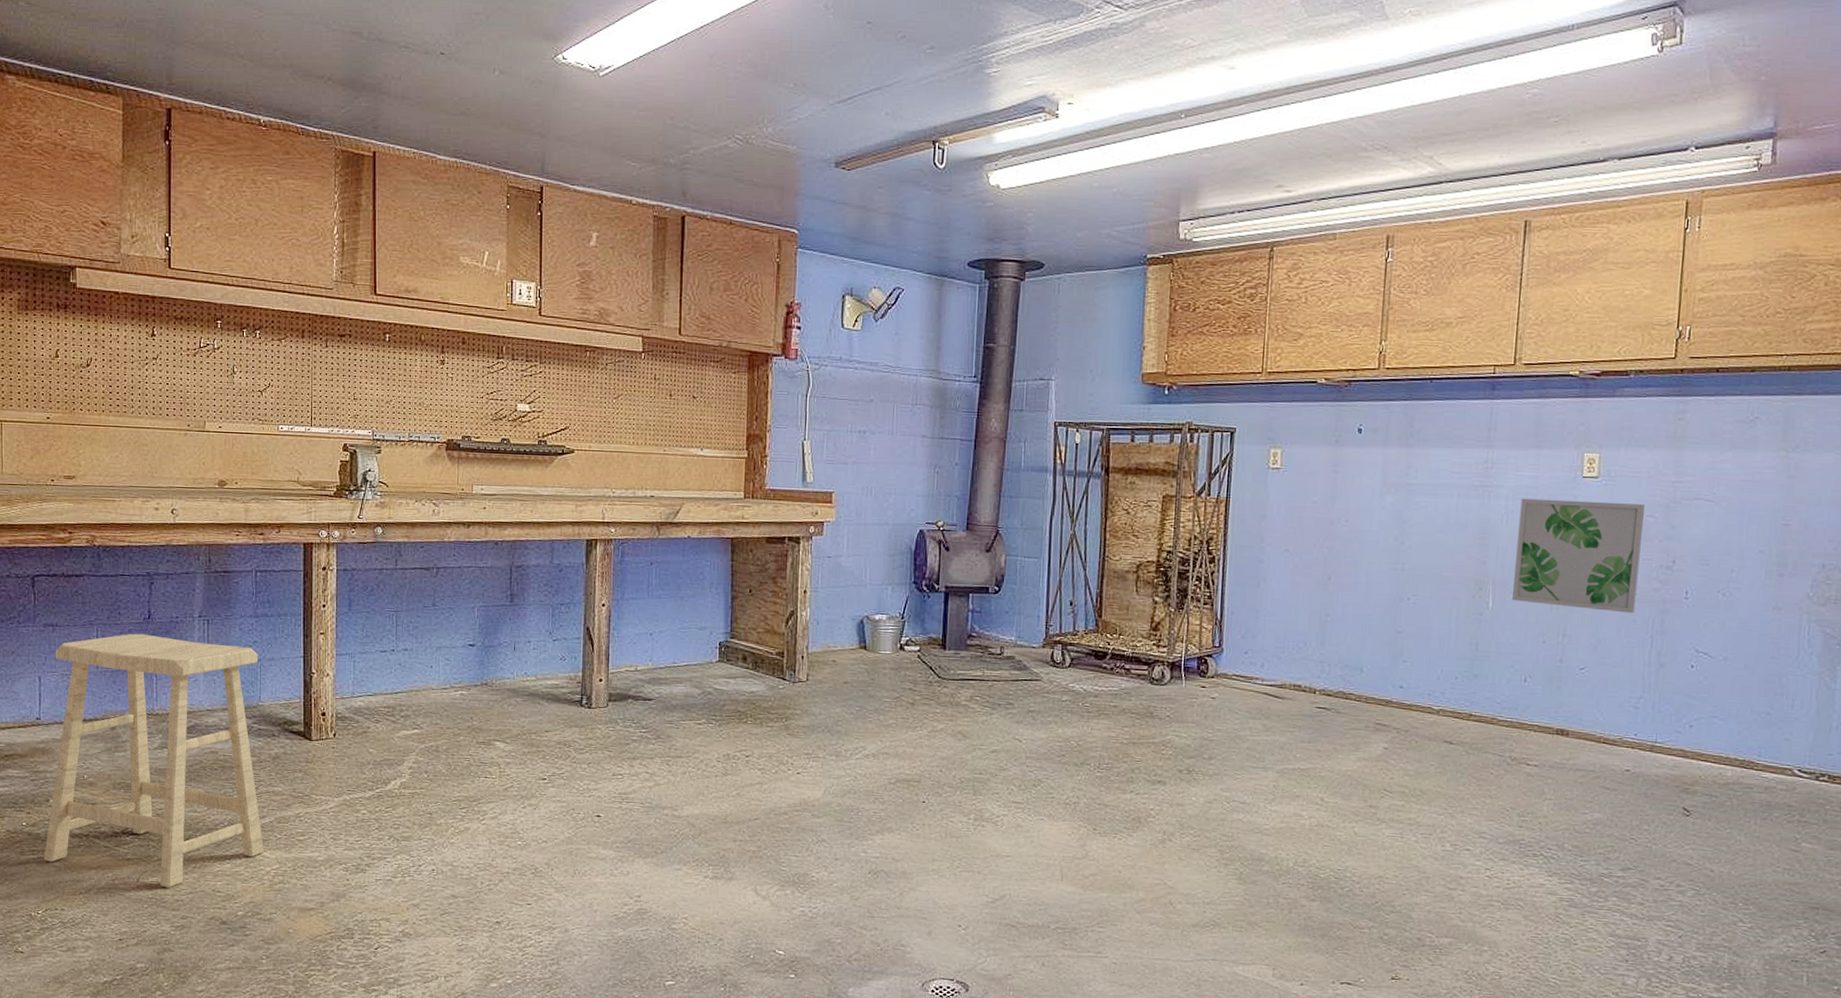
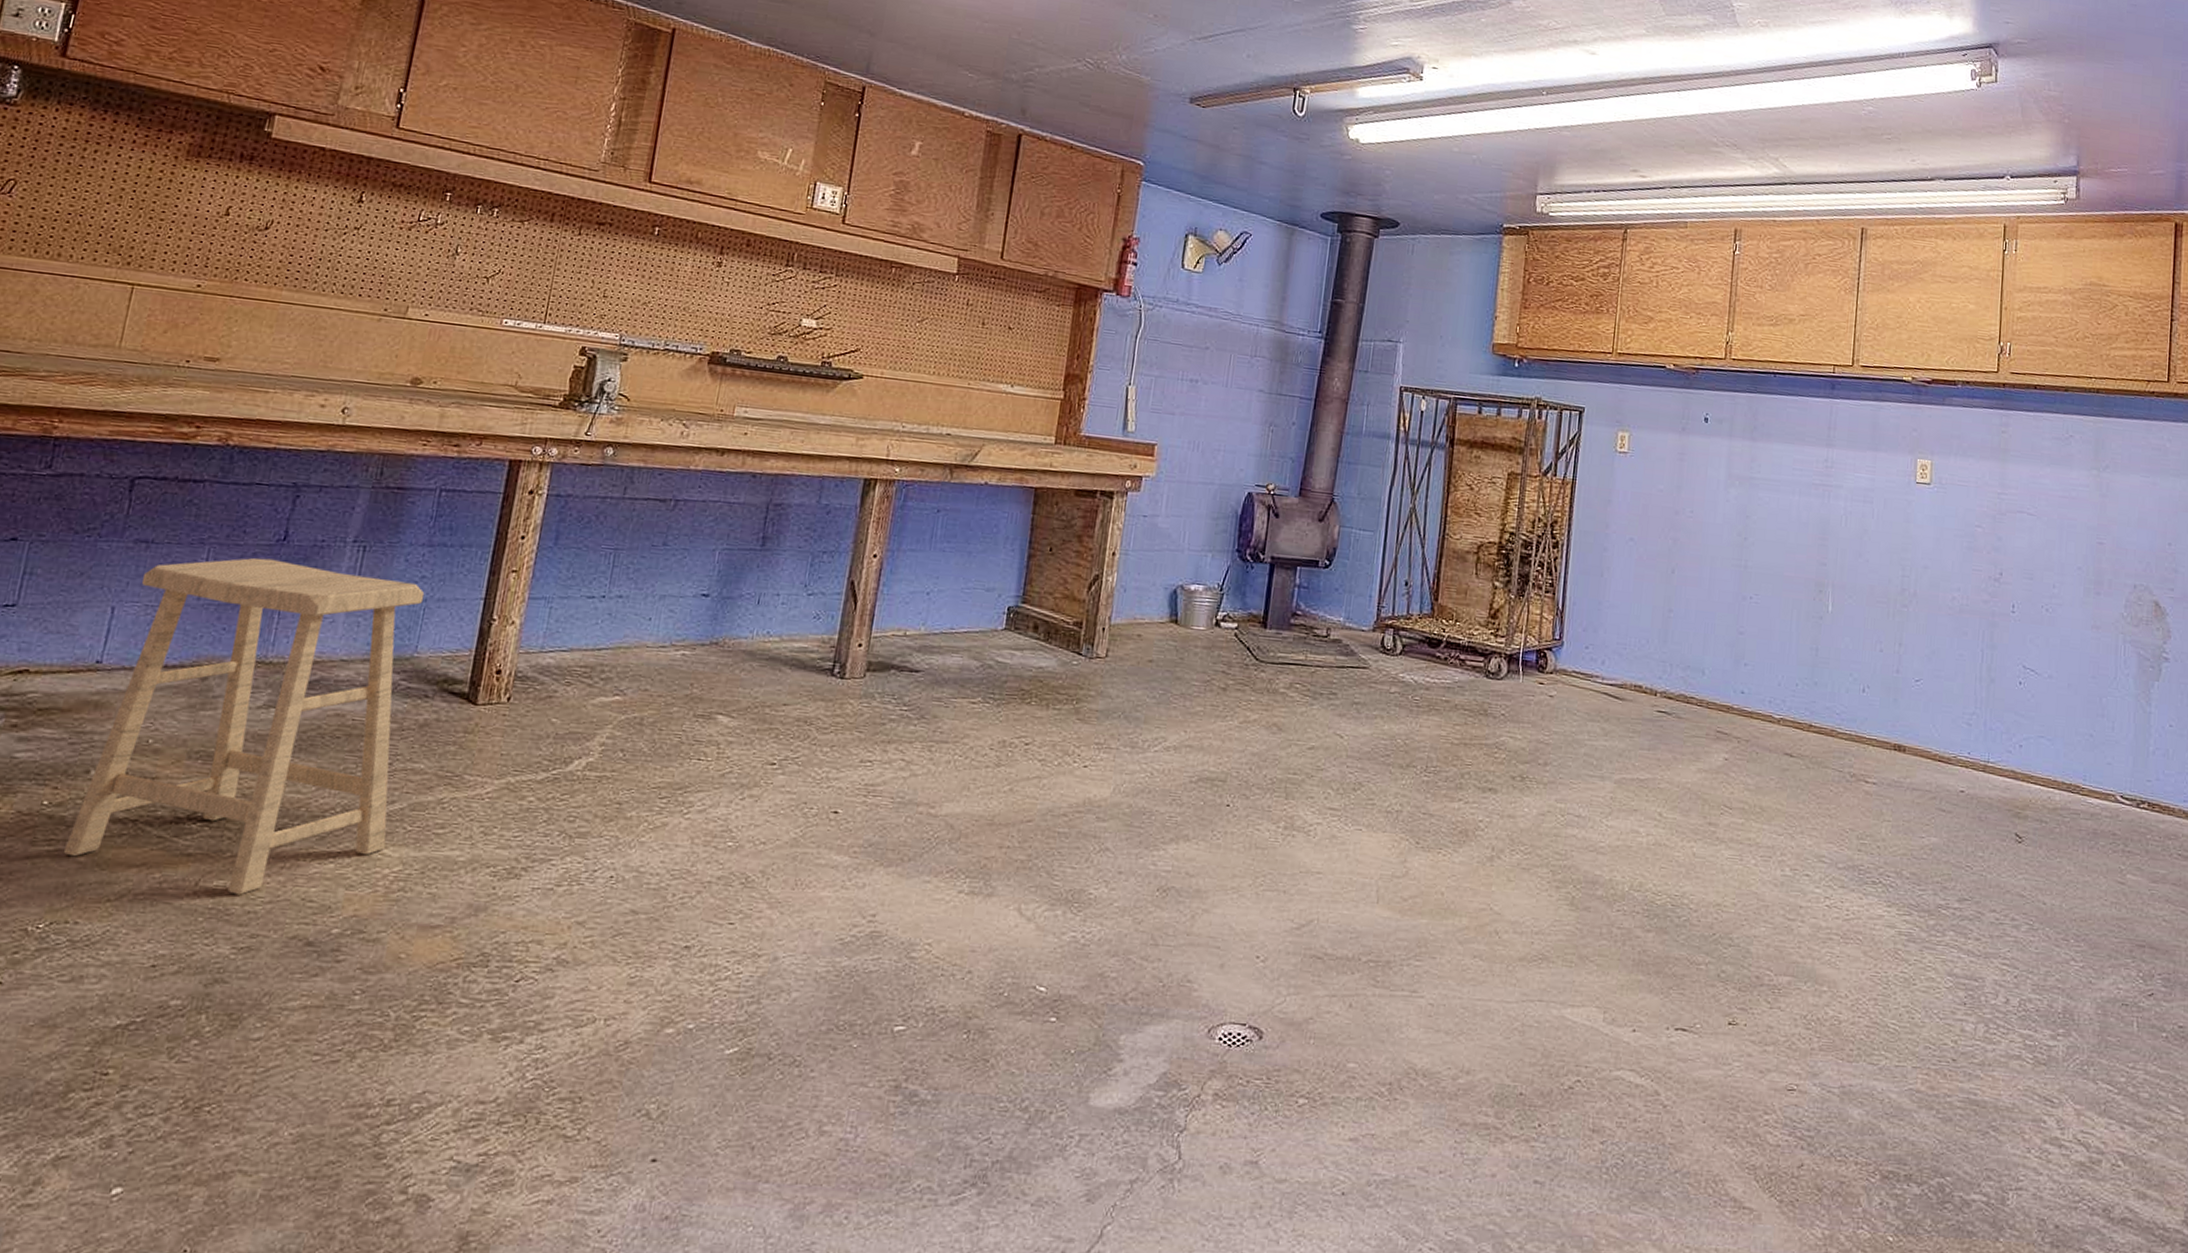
wall art: present [1512,498,1645,614] -> none [1851,500,1973,625]

